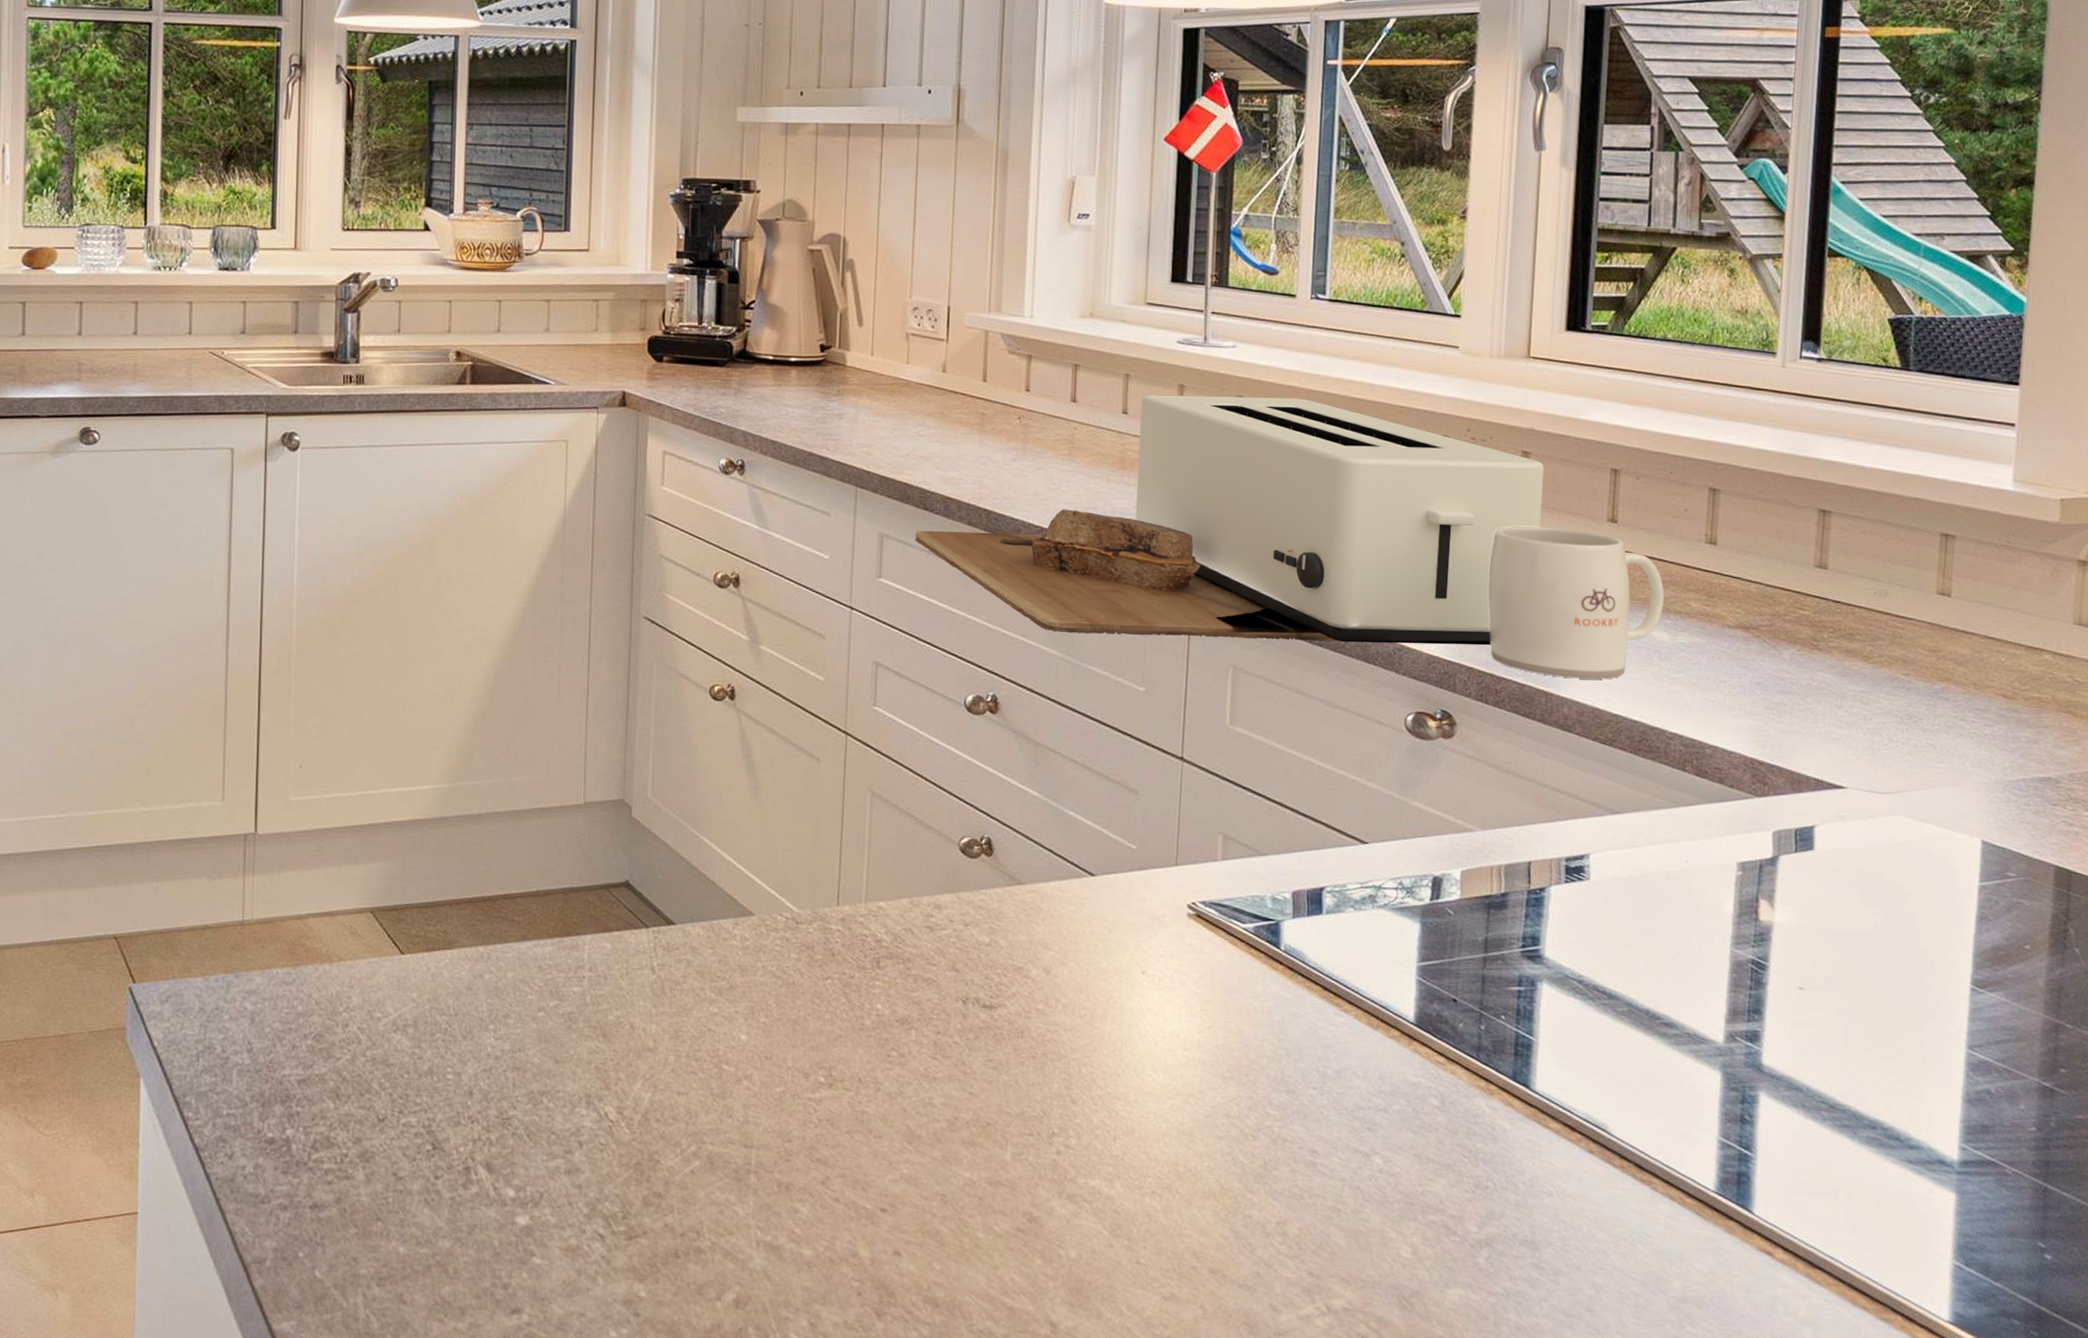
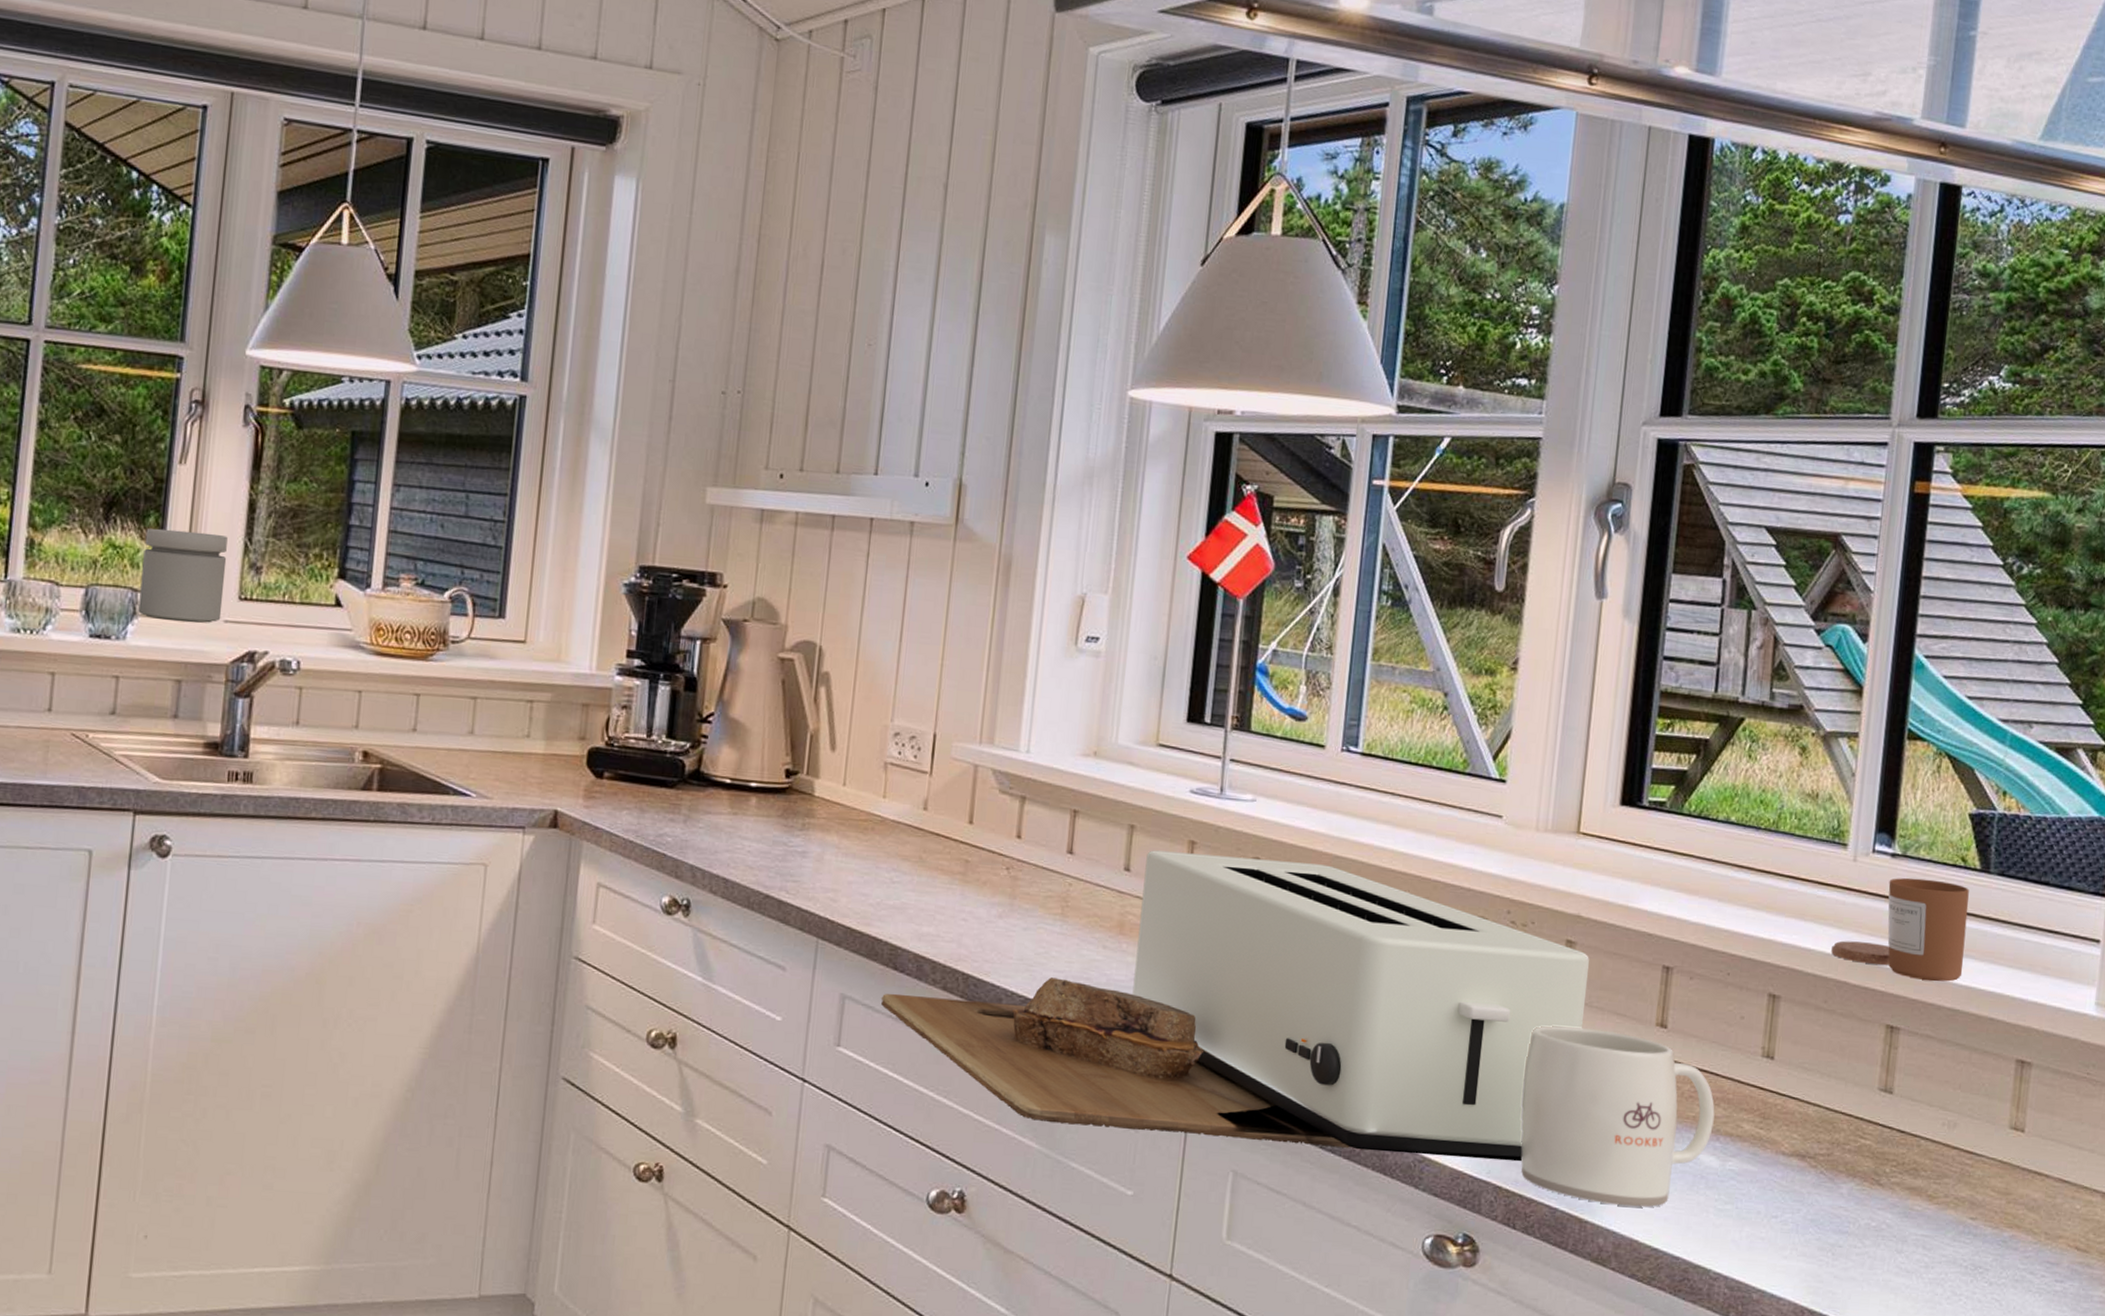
jar: none [258,174,330,253] -> present [138,528,228,624]
candle: none [1765,379,1891,468] -> present [1831,877,1969,982]

